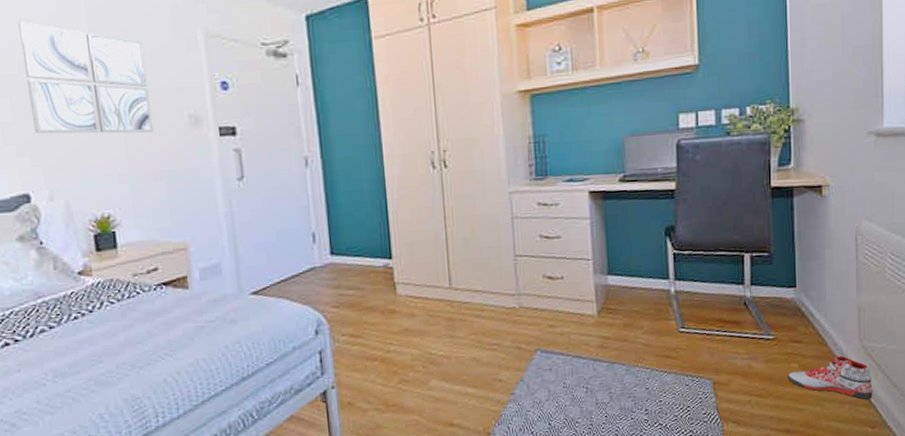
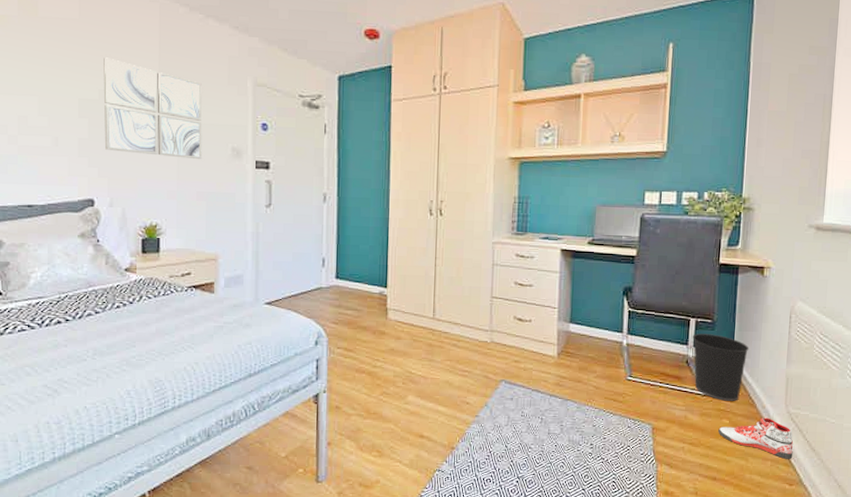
wastebasket: none [749,268,814,343] -> present [693,333,749,401]

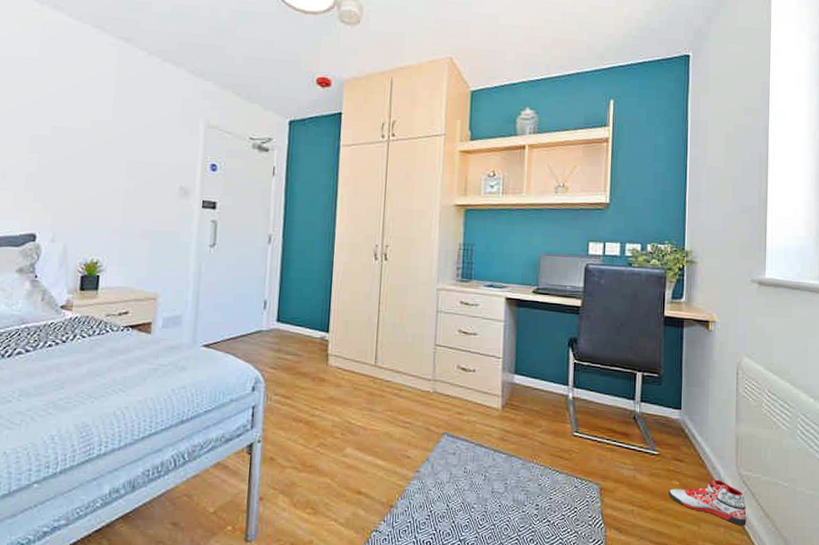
wall art: present [103,57,202,160] -> none [52,96,154,198]
wastebasket: present [693,333,749,401] -> none [640,388,697,461]

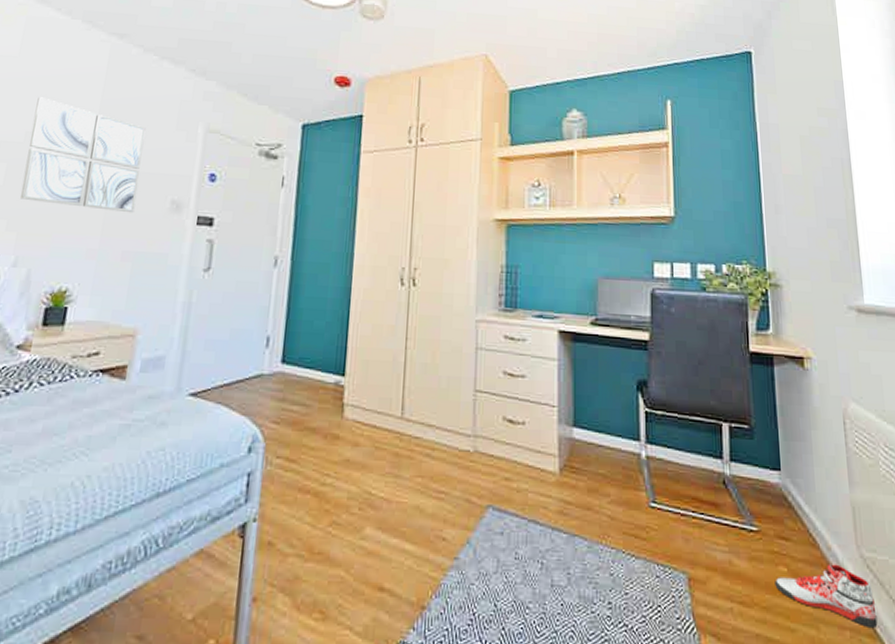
wall art: none [52,96,154,198] -> present [20,97,146,213]

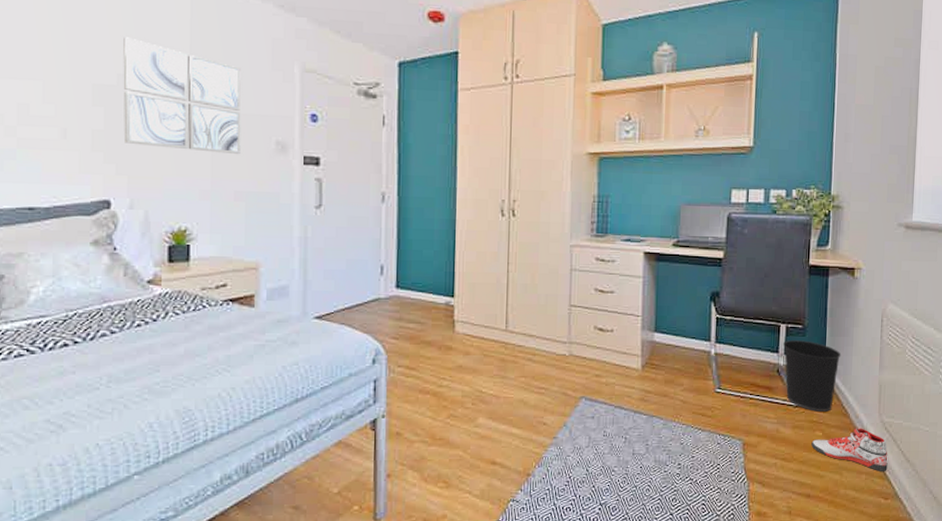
wastebasket: none [728,443,800,539] -> present [783,340,841,412]

